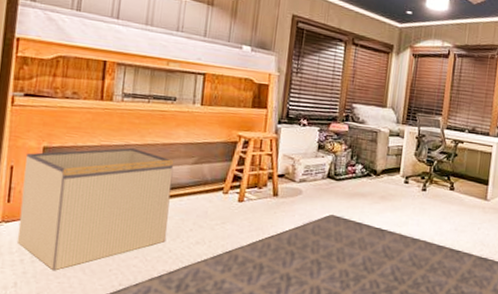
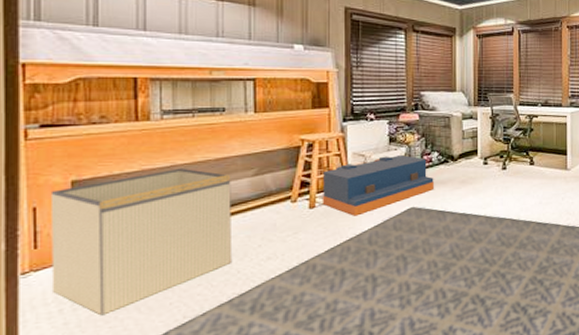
toy chest: none [251,161,355,216] -> present [323,155,434,216]

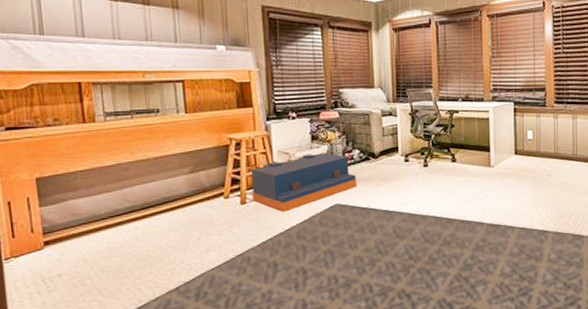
storage bin: present [50,168,233,316] -> none [20,166,177,298]

